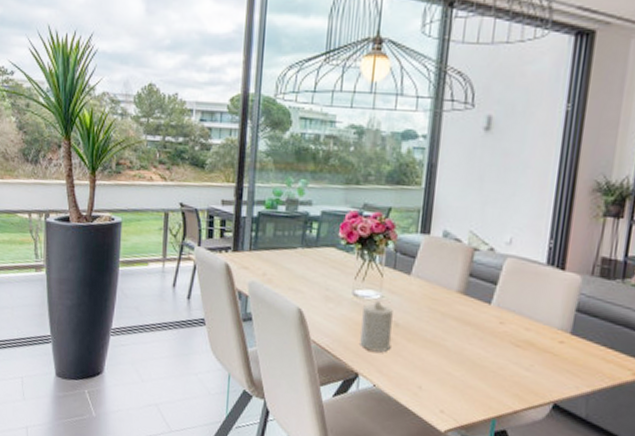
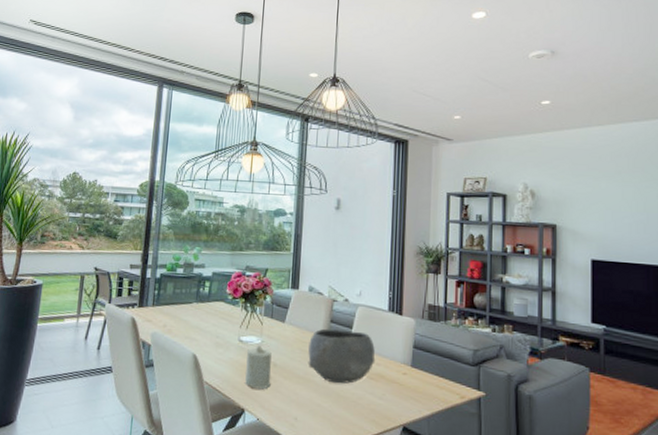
bowl: none [437,283,525,351] -> present [308,328,376,384]

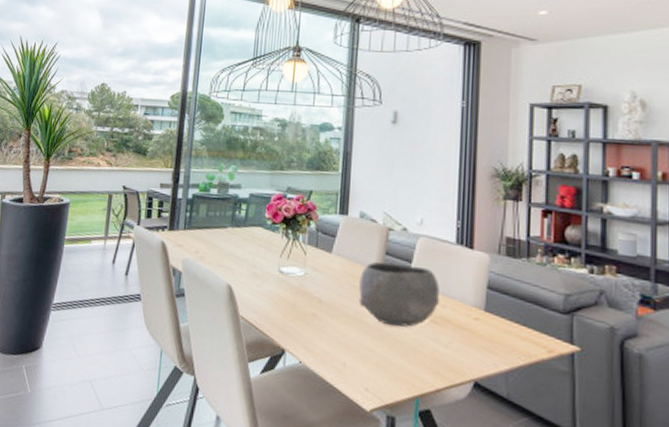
candle: present [244,345,272,389] -> none [285,277,316,328]

